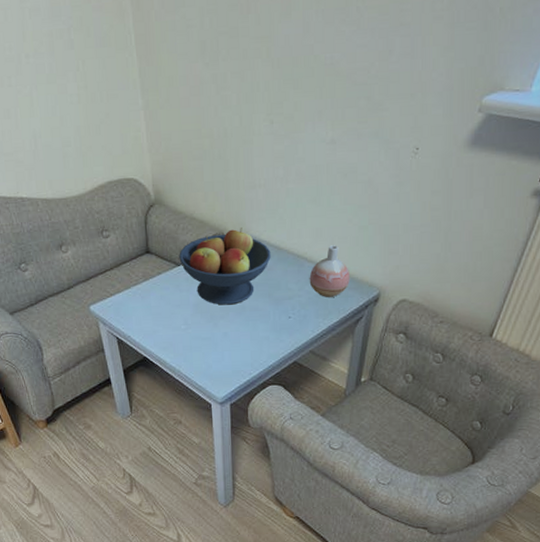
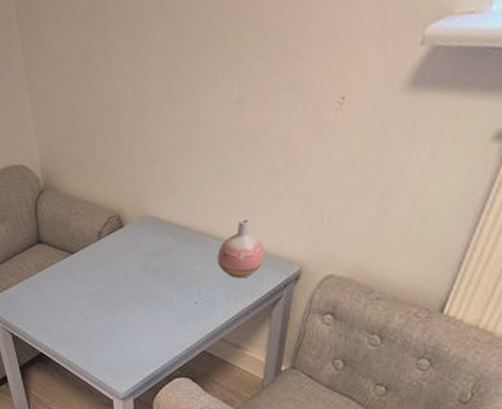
fruit bowl: present [179,228,271,305] -> none [72,207,173,294]

